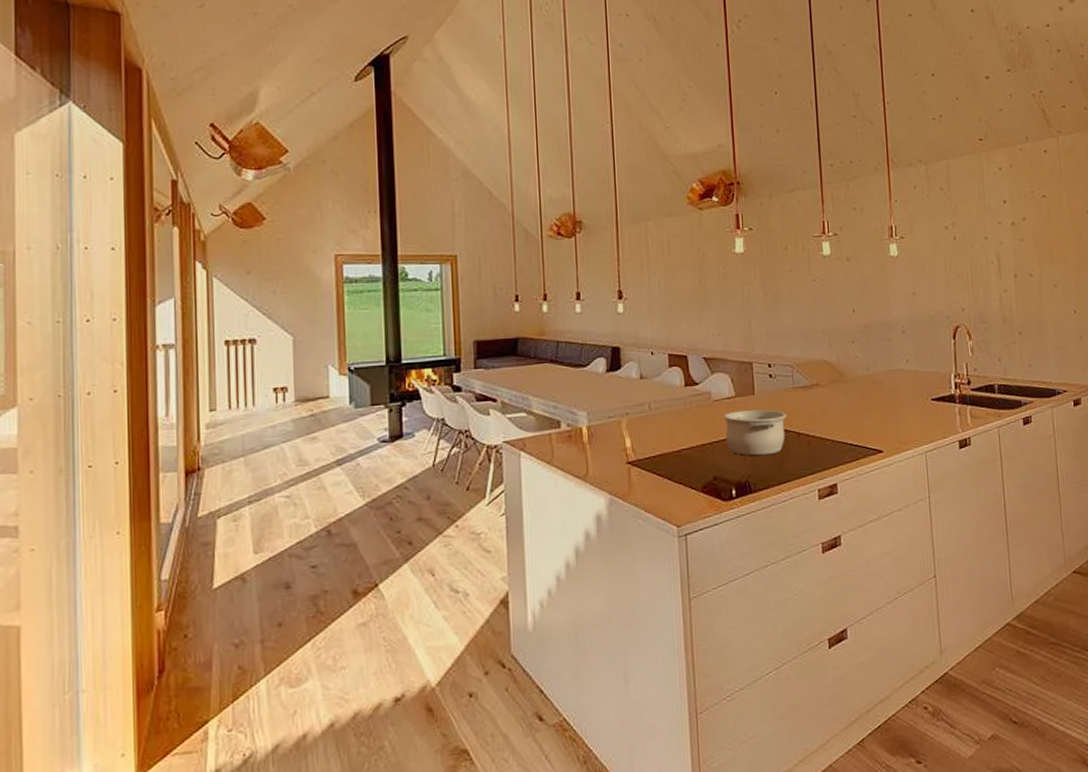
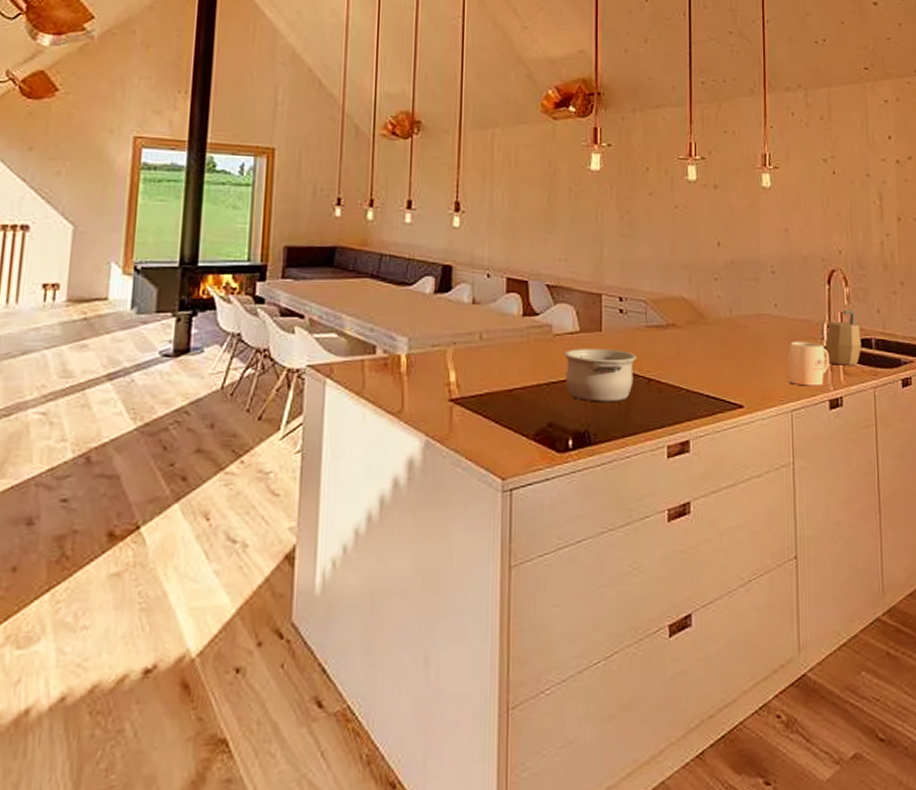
mug: none [919,391,957,430] -> present [787,341,829,386]
soap dispenser: none [953,360,986,410] -> present [825,309,861,365]

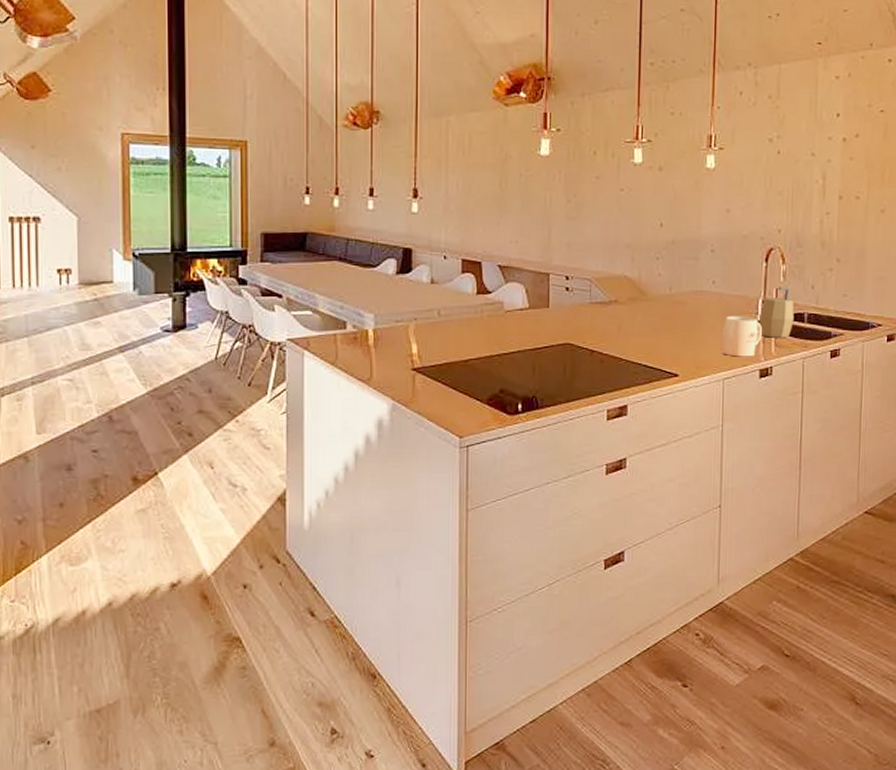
cooking pot: present [564,349,638,402] -> none [514,323,582,371]

